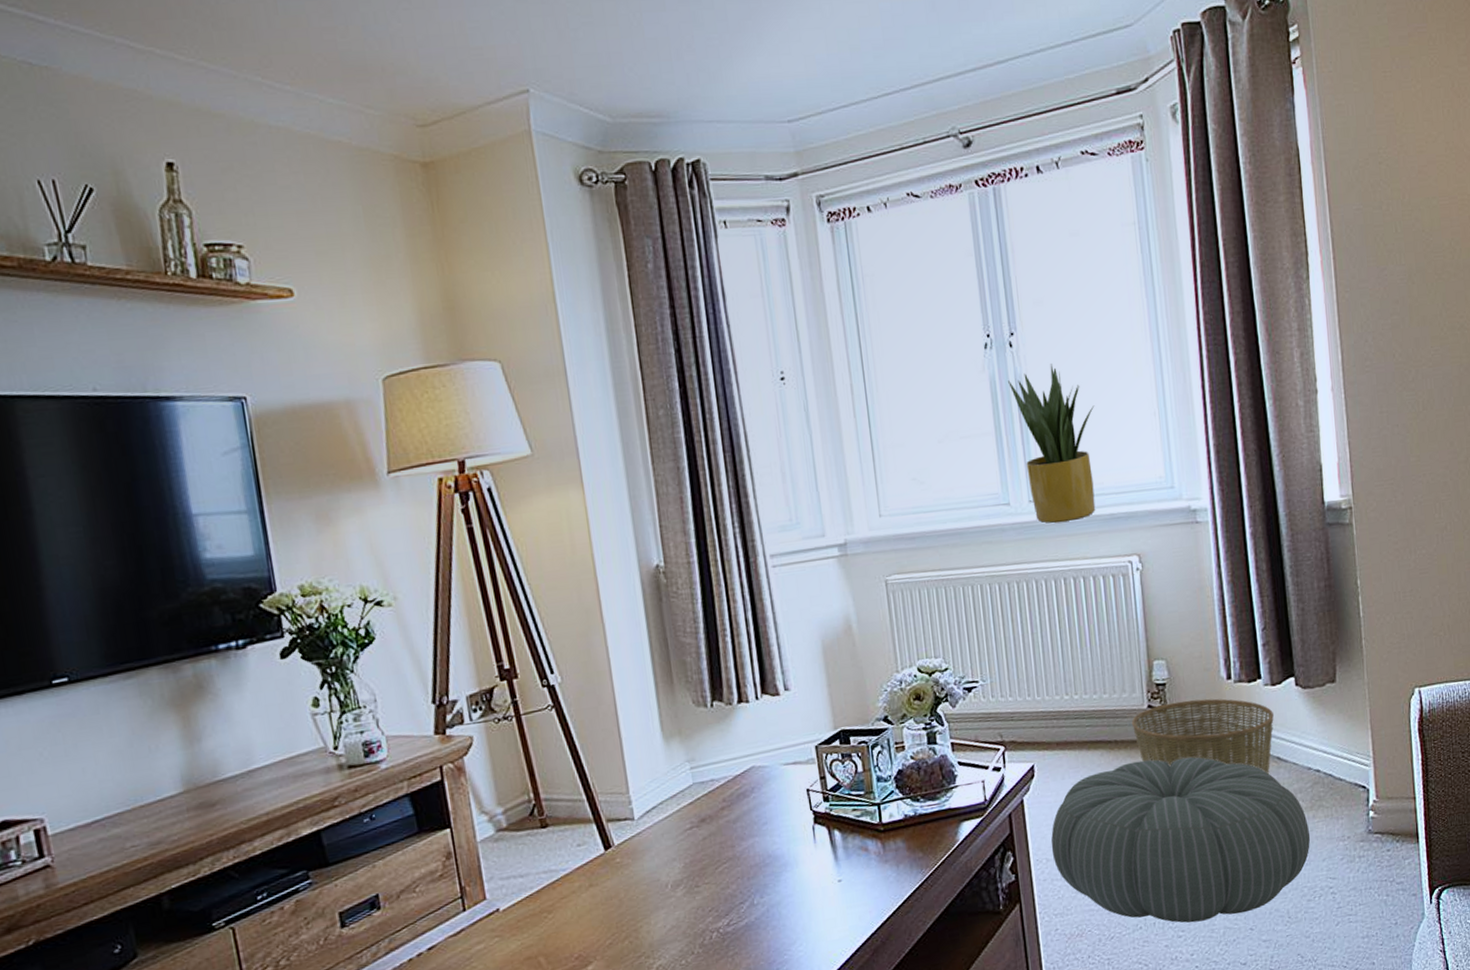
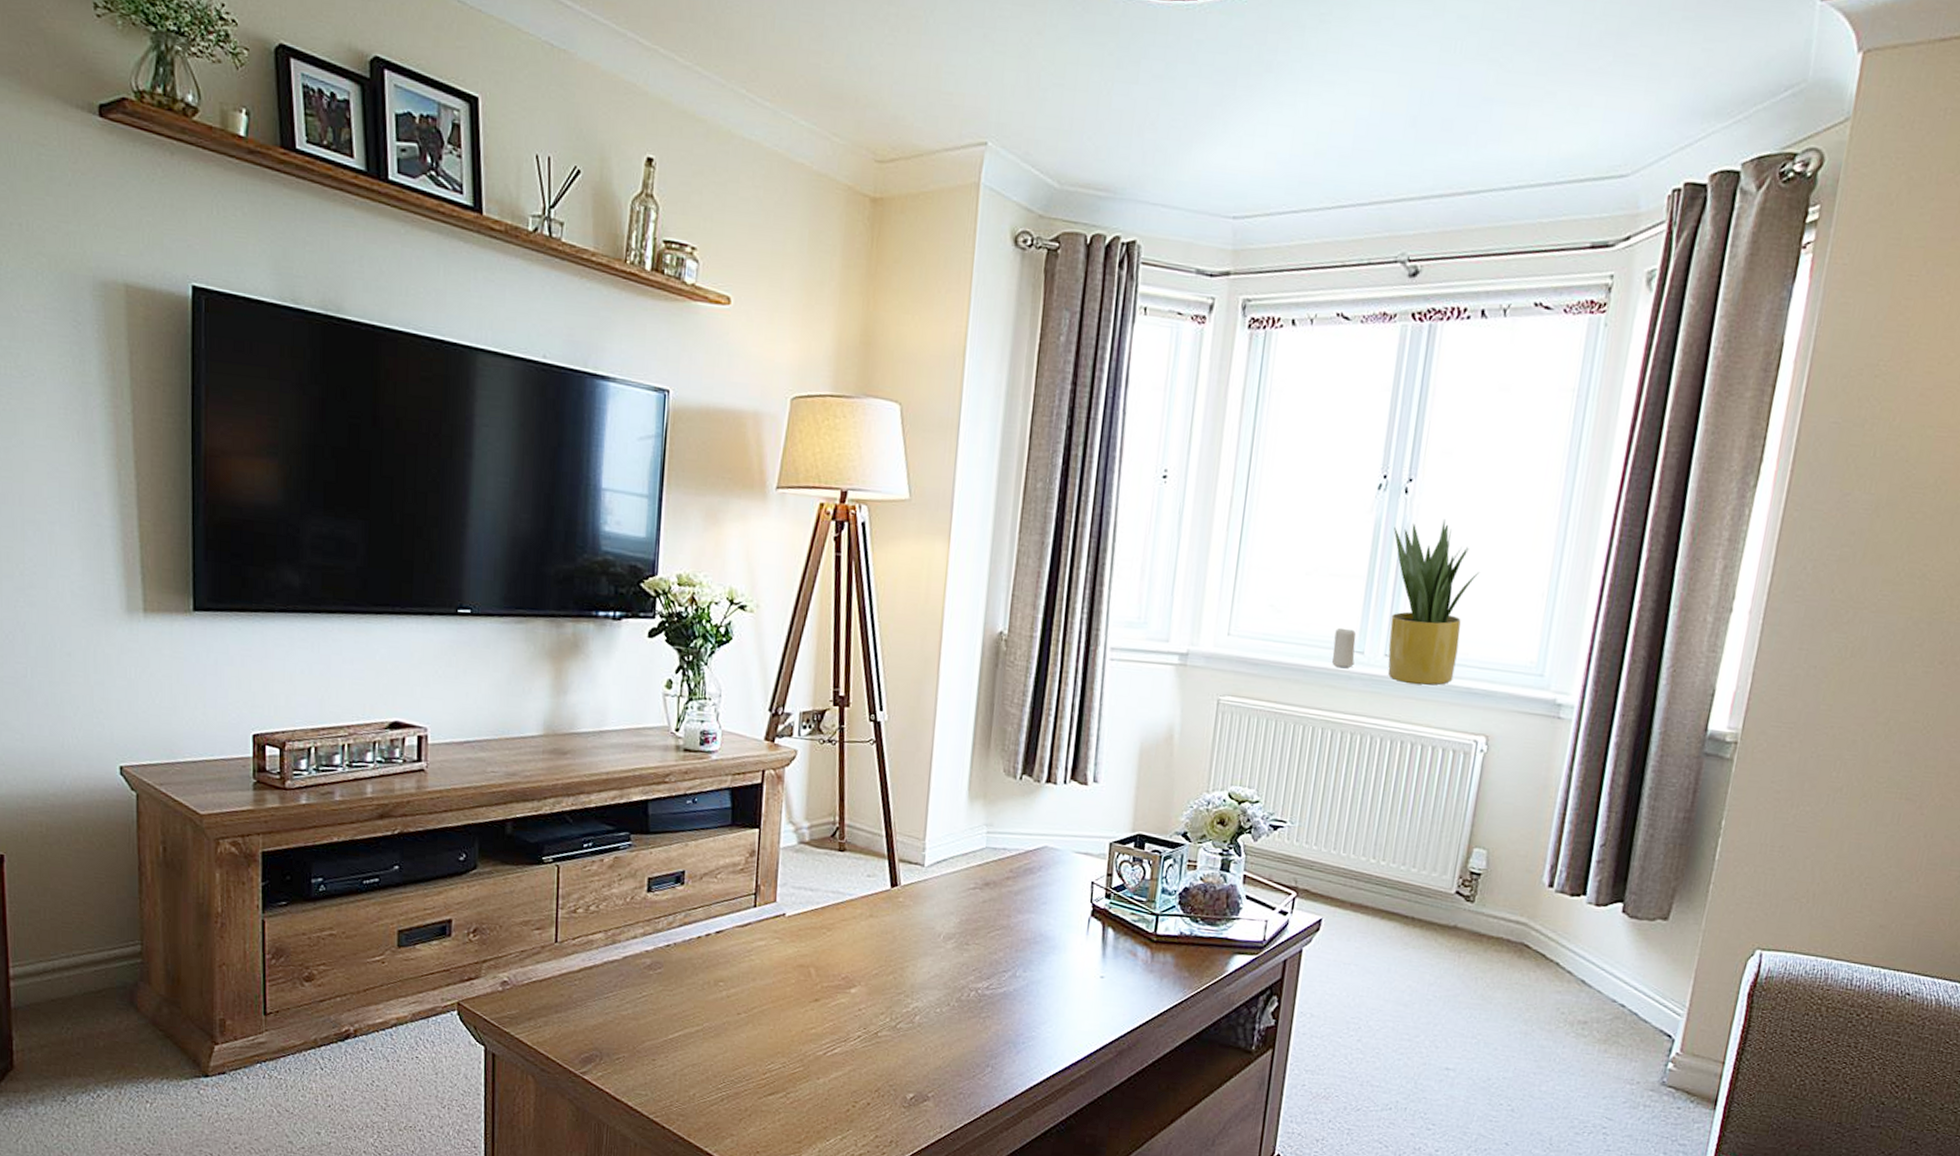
candle: none [979,485,1004,523] -> present [1332,627,1356,668]
pouf: present [1051,756,1311,923] -> none [1318,942,1597,1126]
basket: present [1131,698,1274,775] -> none [1433,894,1590,995]

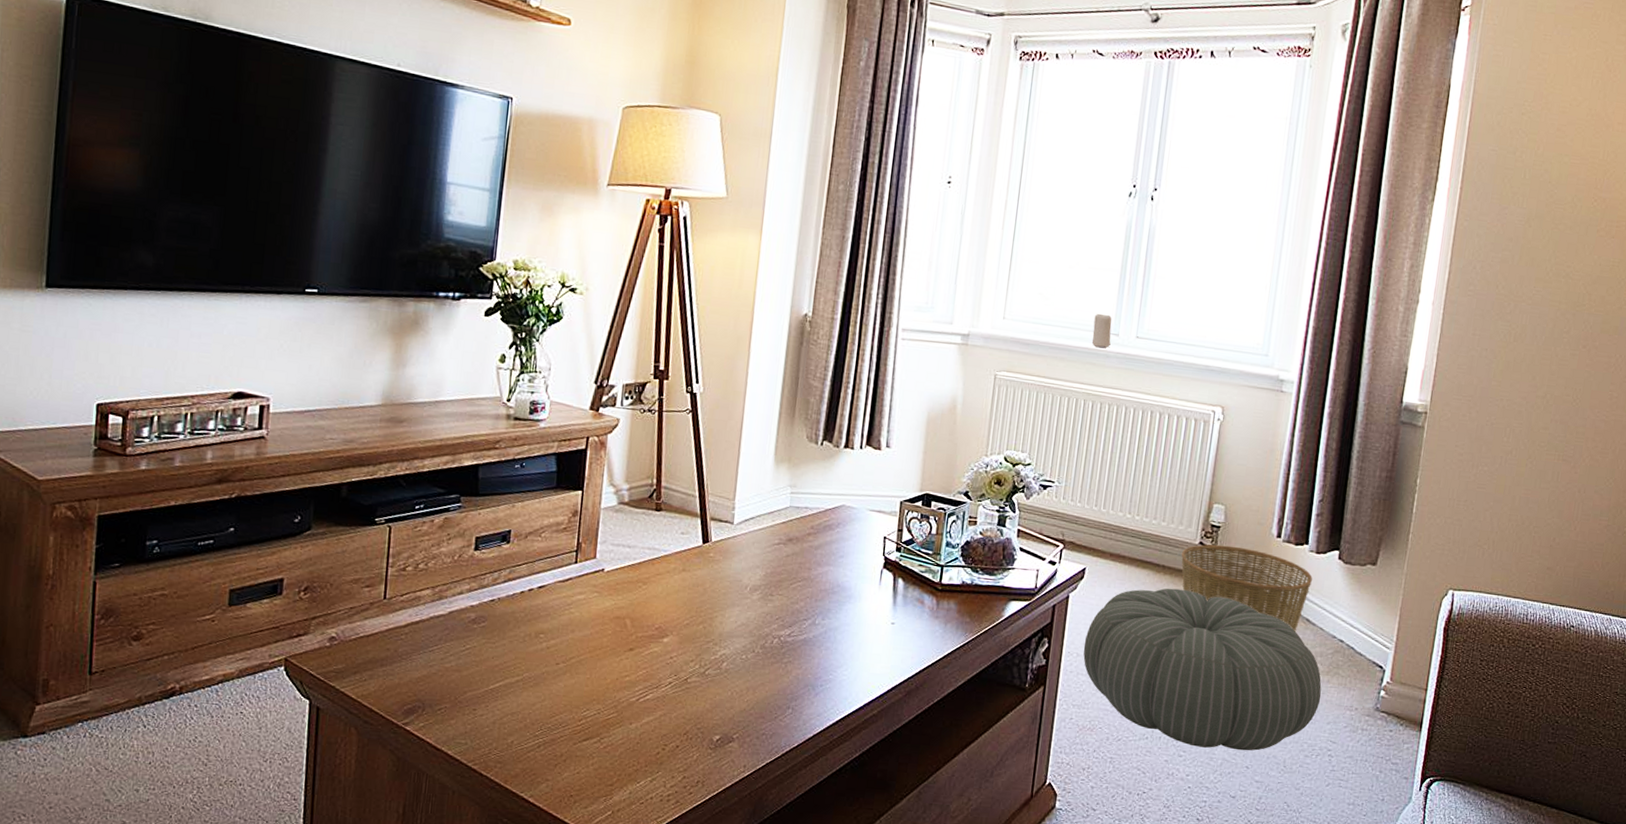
pouf: none [1318,942,1597,1126] -> present [1083,588,1322,751]
planter: present [1387,519,1480,685] -> none [1139,222,1214,363]
basket: none [1433,894,1590,995] -> present [1181,544,1312,632]

